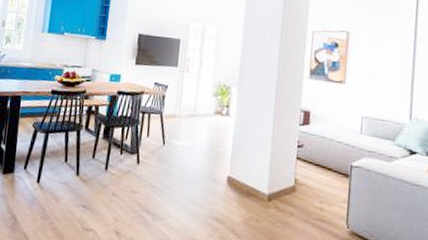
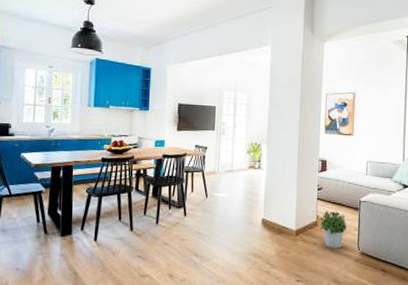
potted plant: none [299,174,334,223] -> present [320,211,347,249]

